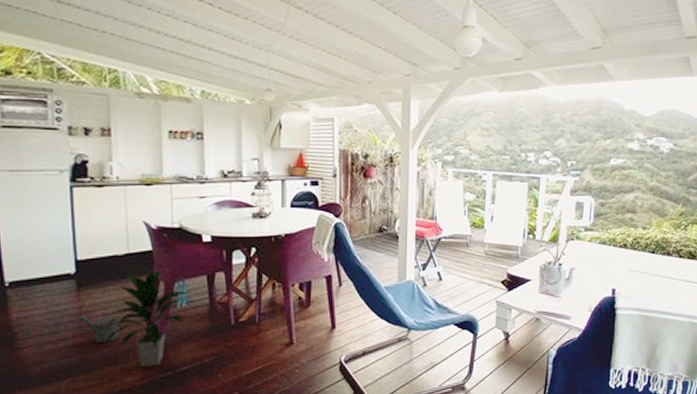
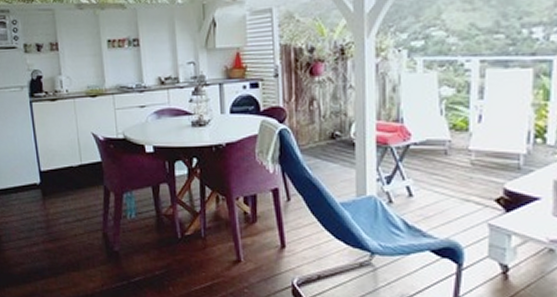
watering can: present [78,314,124,344] -> none [46,221,83,250]
indoor plant: present [105,270,190,367] -> none [68,181,139,275]

